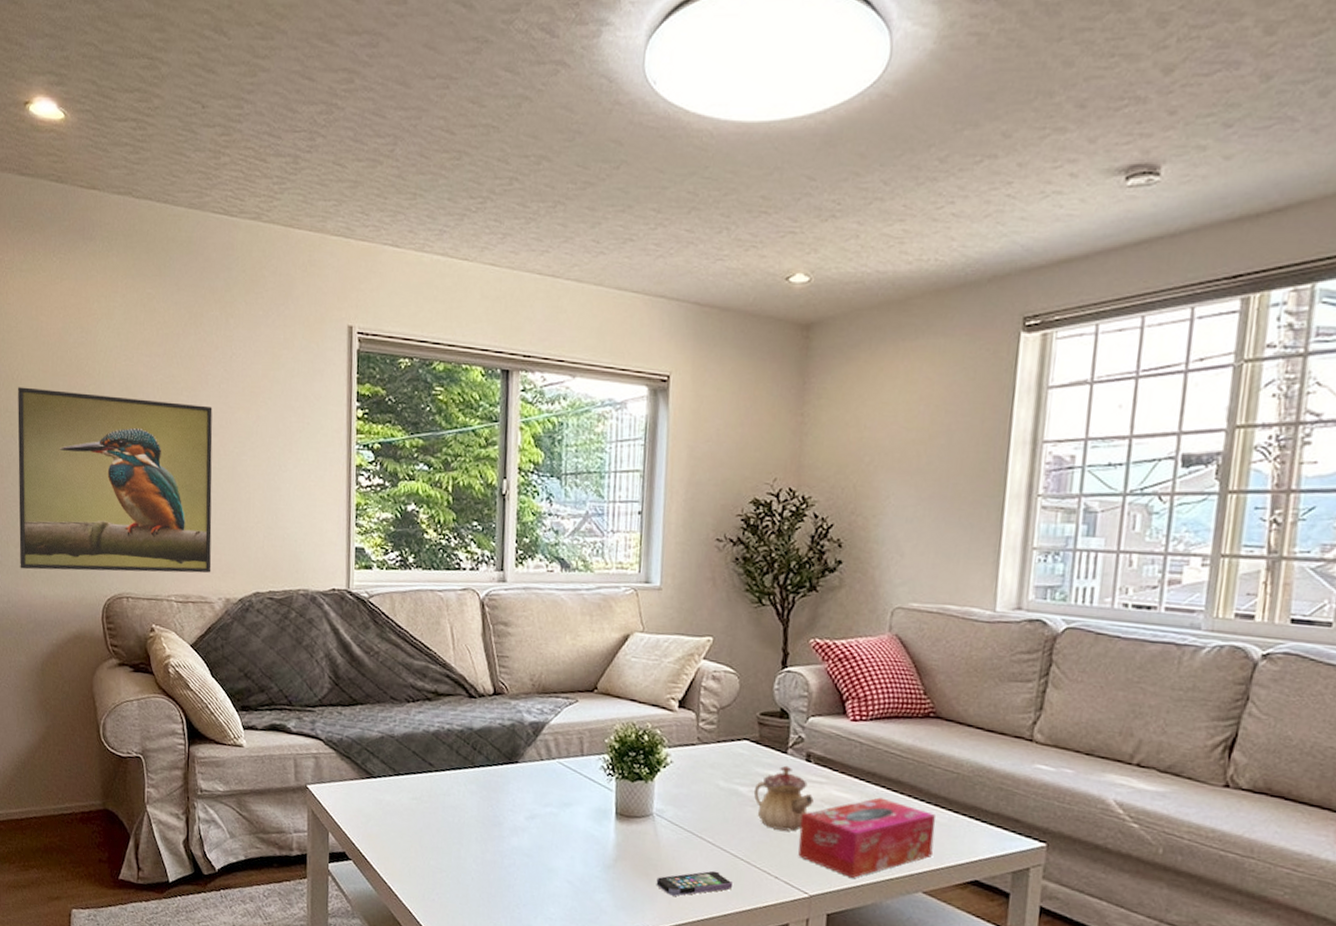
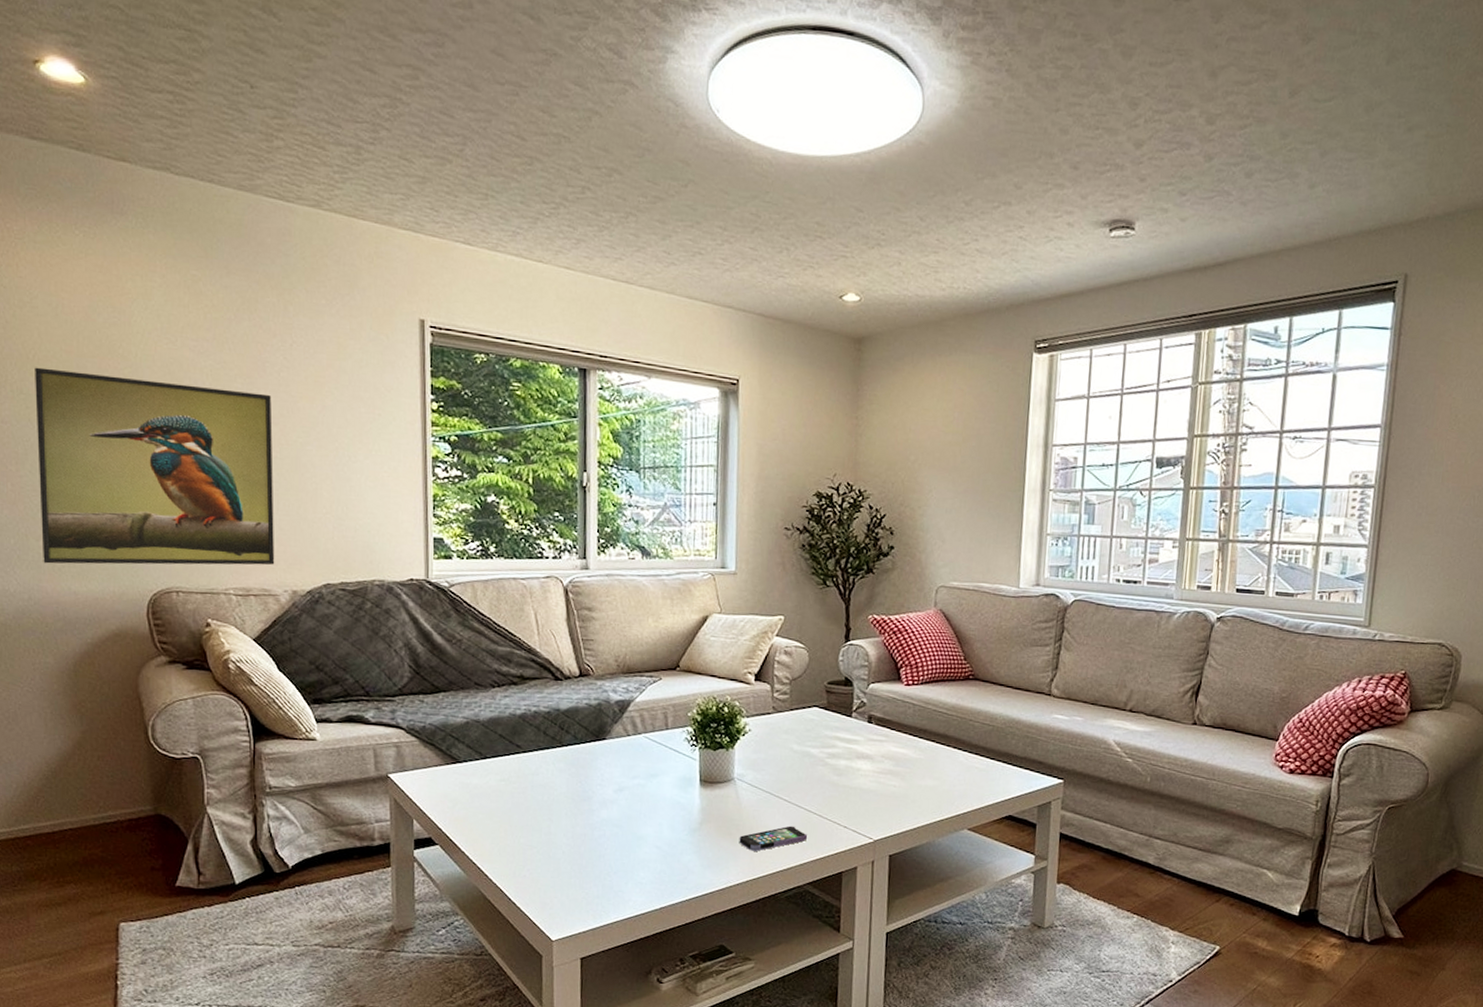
teapot: present [753,765,814,831] -> none [823,727,875,785]
tissue box: present [798,797,935,878] -> none [863,750,976,822]

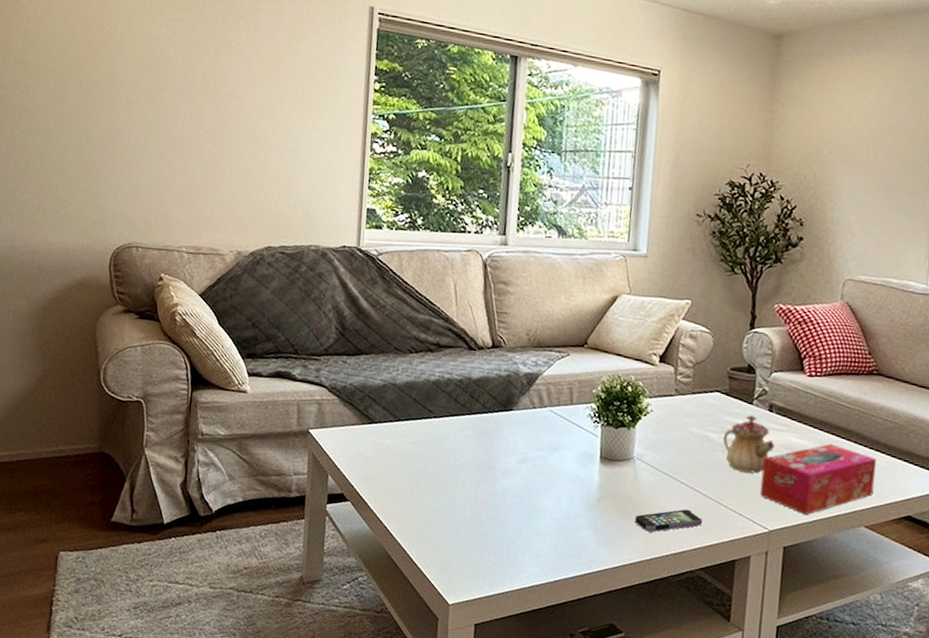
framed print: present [35,367,275,565] -> none [26,40,234,227]
teapot: none [823,727,875,785] -> present [723,415,775,473]
tissue box: none [863,750,976,822] -> present [760,443,876,515]

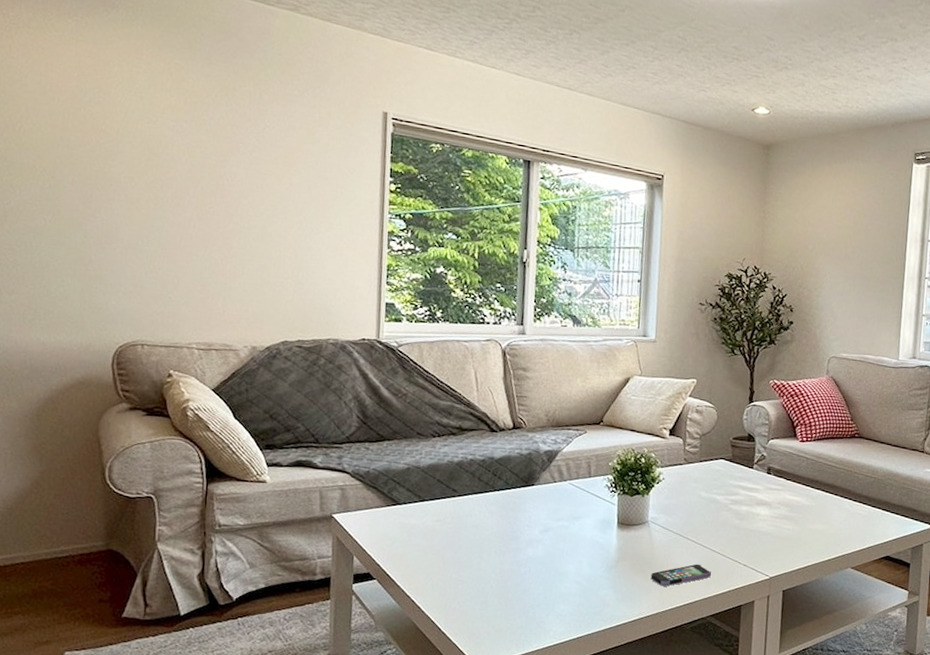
teapot: present [723,415,775,473] -> none [727,477,773,529]
tissue box: present [760,443,876,515] -> none [761,499,860,561]

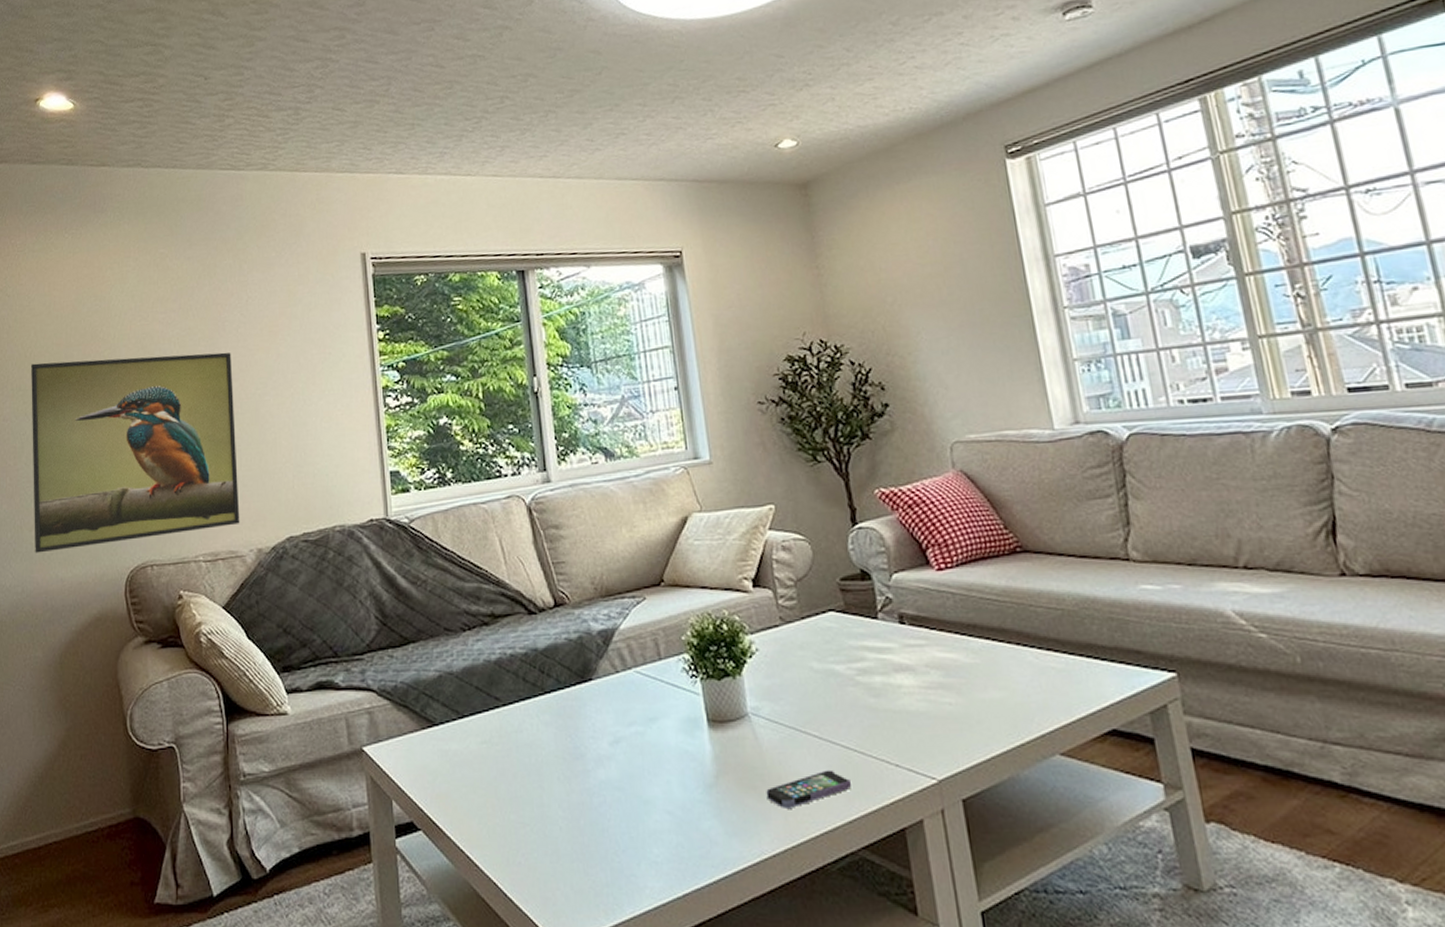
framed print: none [14,138,243,323] -> present [31,352,240,553]

